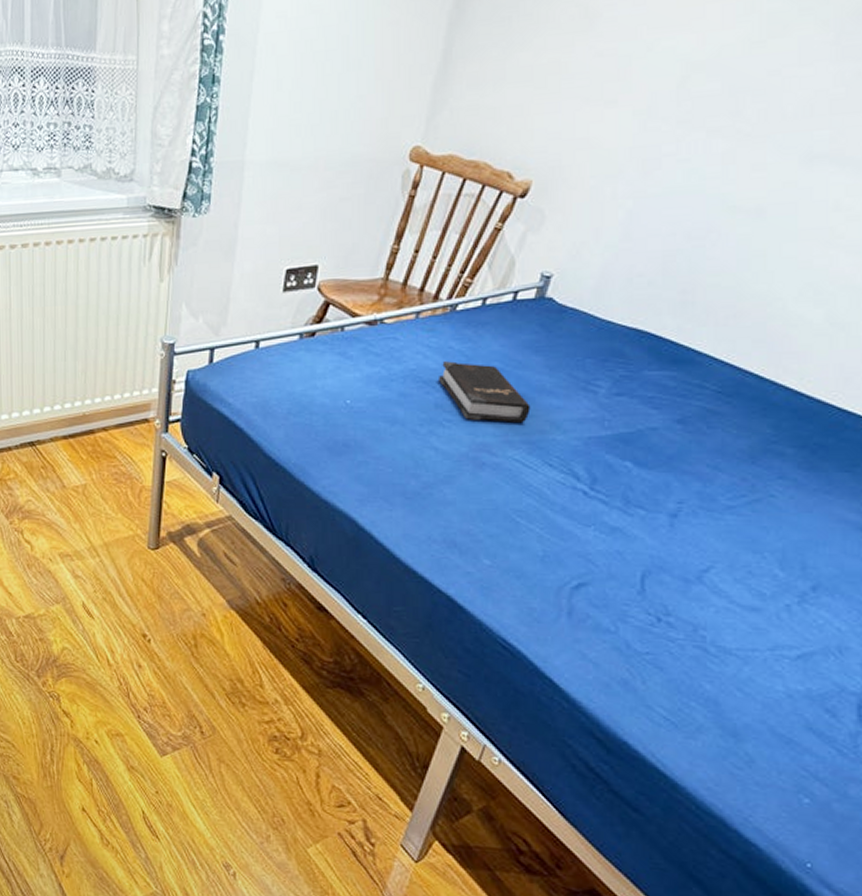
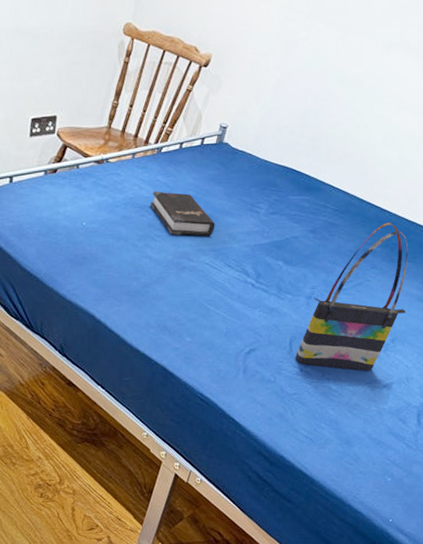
tote bag: none [650,412,843,631] -> present [296,222,409,371]

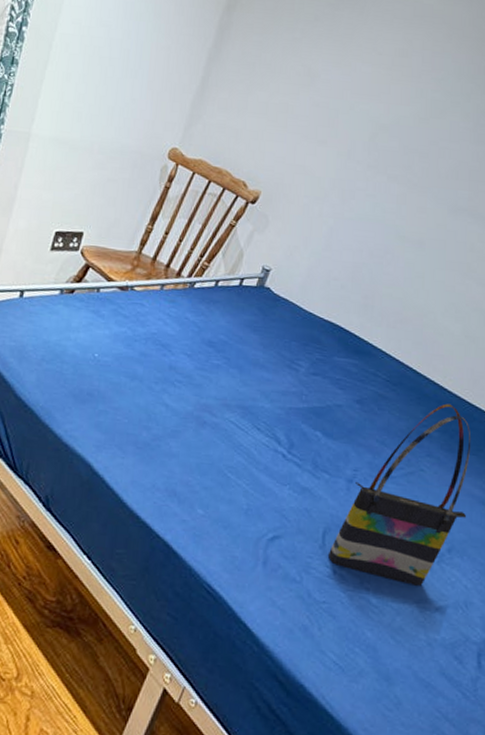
hardback book: present [151,191,215,236] -> none [175,329,246,390]

